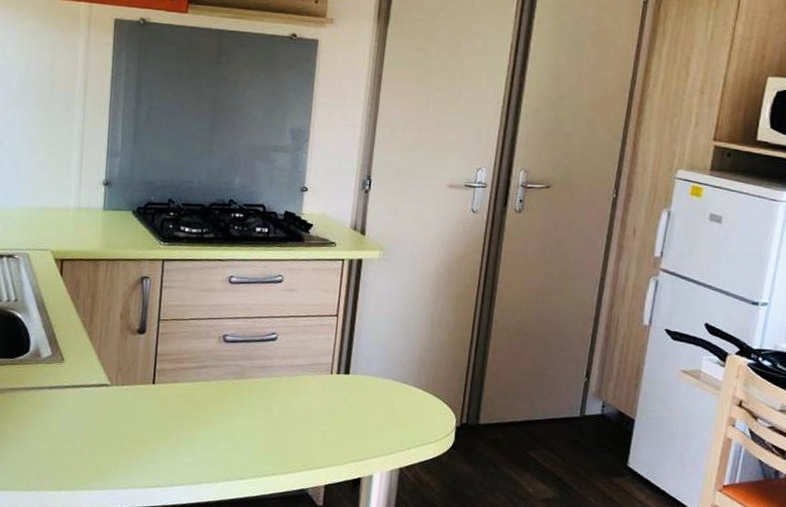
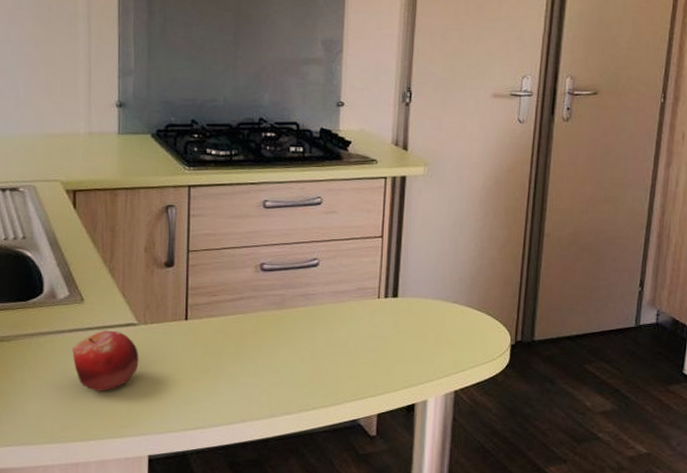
fruit: none [51,389,110,446] -> present [72,330,139,392]

